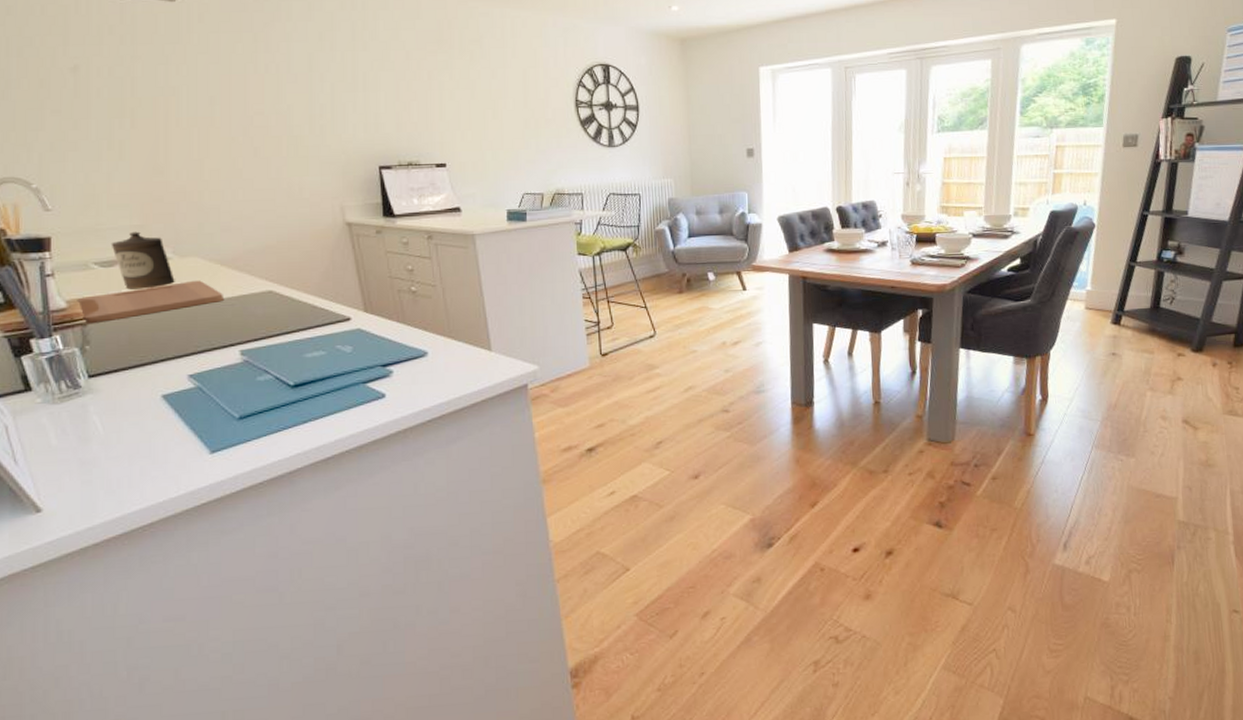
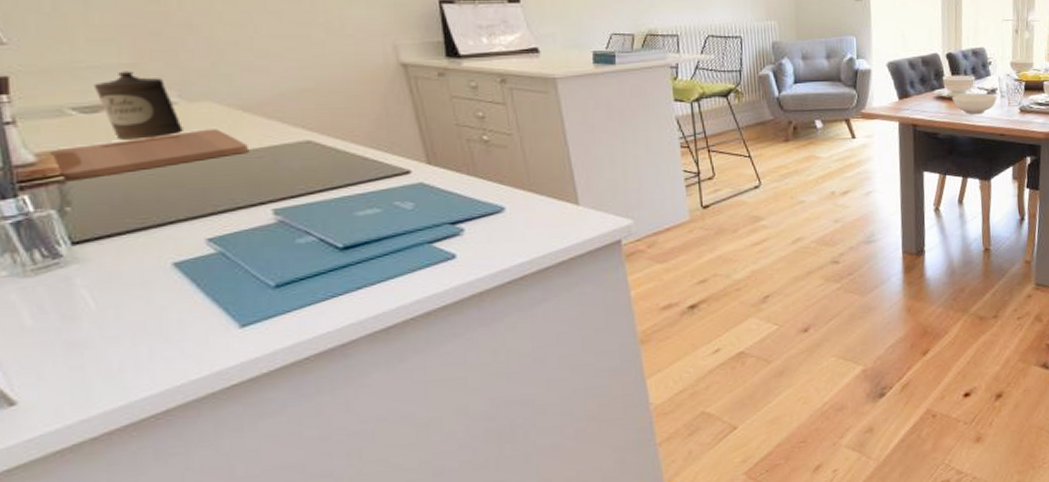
bowl: none [841,246,888,267] -> present [951,93,997,114]

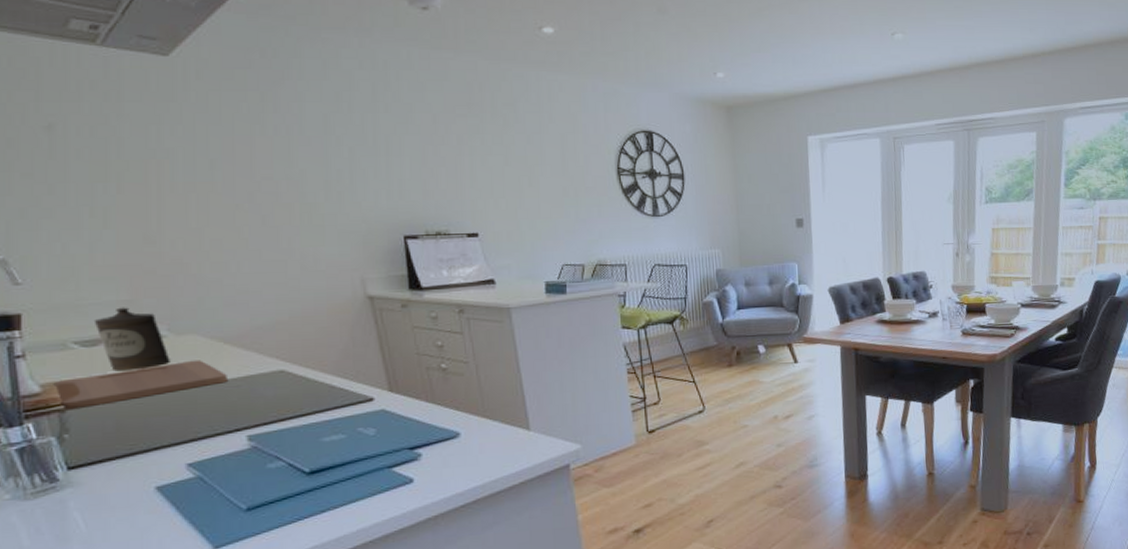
bowl: present [951,93,997,114] -> none [893,316,939,338]

